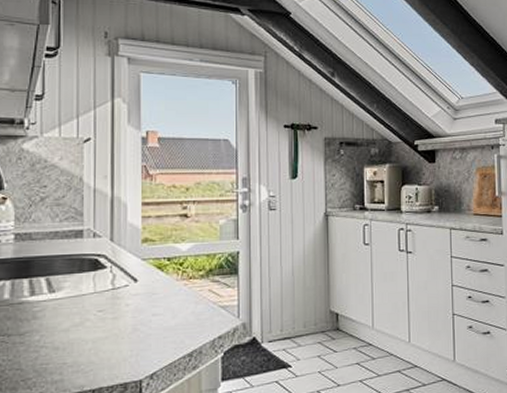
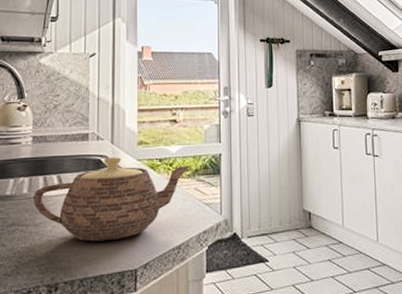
teapot: none [16,256,204,351] -> present [32,157,191,242]

